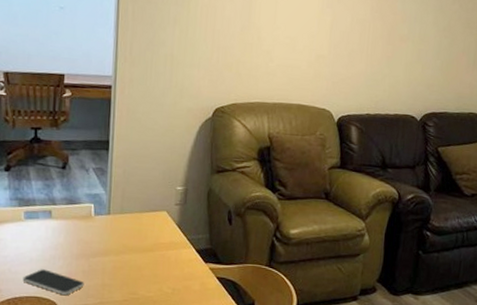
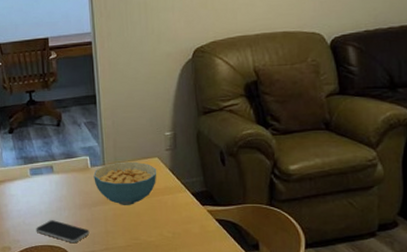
cereal bowl: none [96,213,164,258] -> present [93,161,157,205]

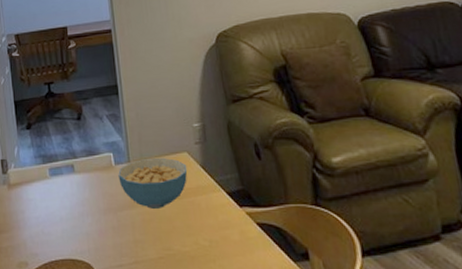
smartphone: present [36,220,90,242] -> none [56,228,116,255]

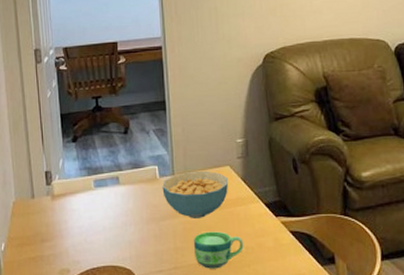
cup: none [154,223,208,264] -> present [194,231,244,269]

